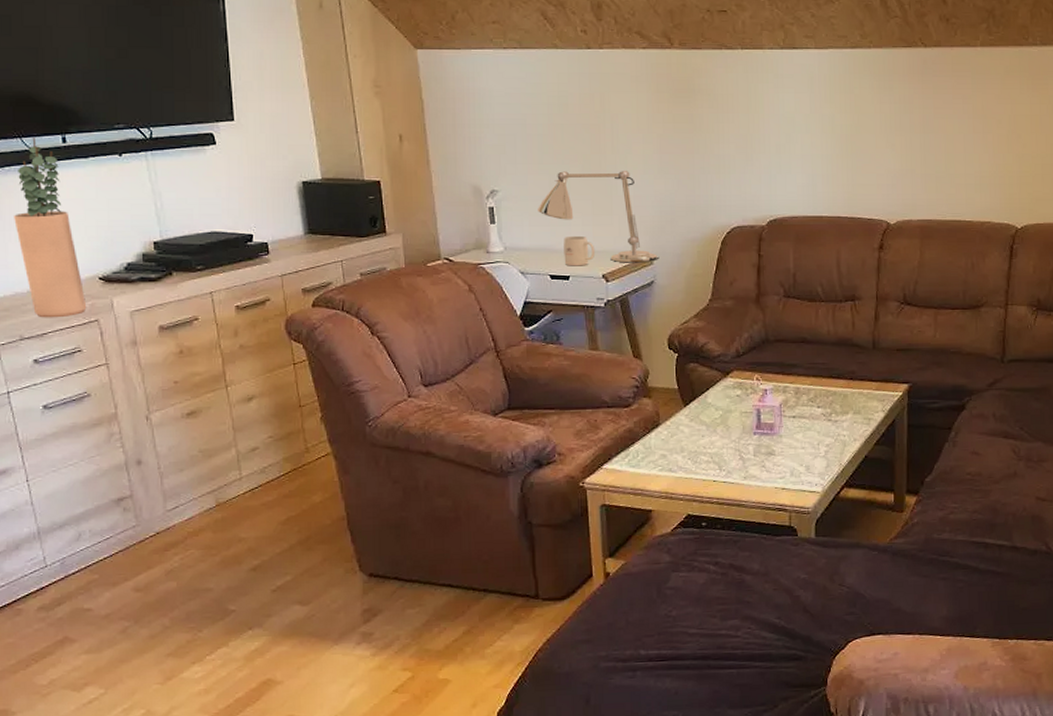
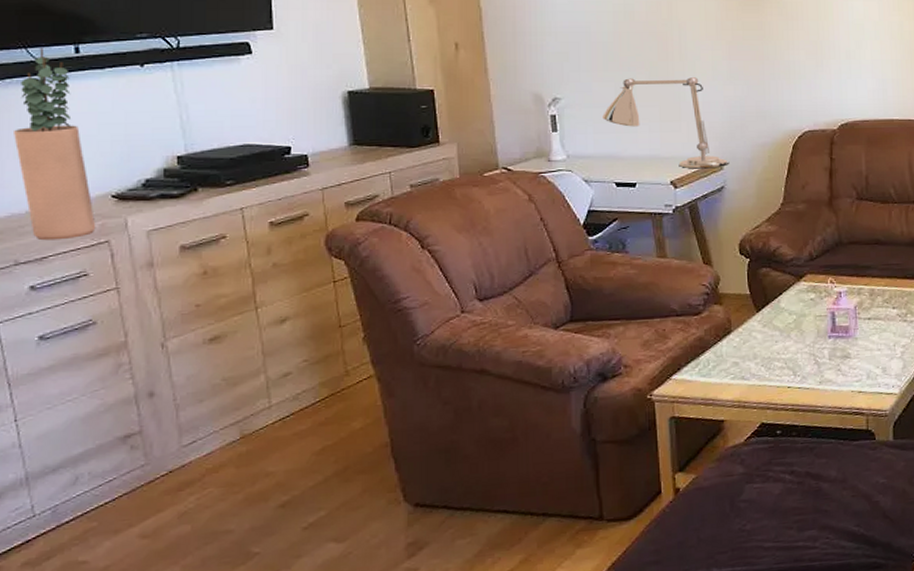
mug: present [564,235,596,266] -> none [630,142,663,173]

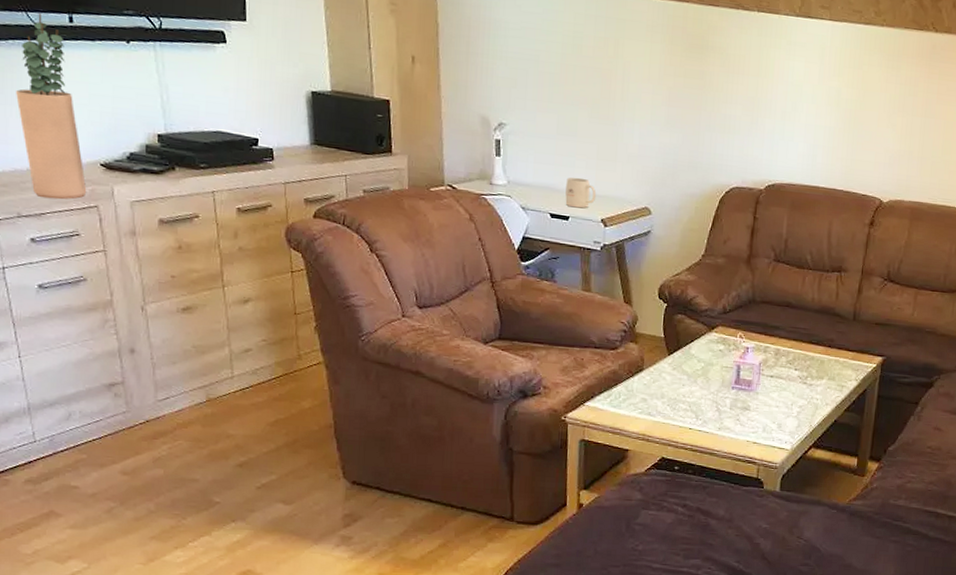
desk lamp: present [603,77,730,169] -> none [543,112,658,212]
mug: none [630,142,663,173] -> present [565,177,597,208]

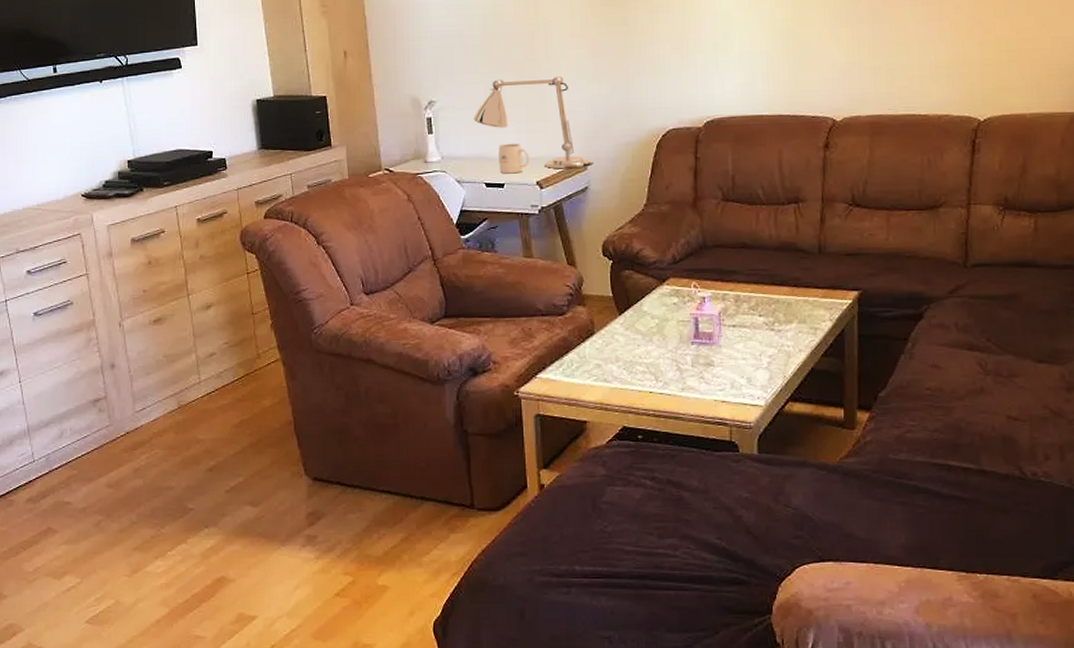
vase: present [16,13,87,200] -> none [13,69,71,233]
desk lamp: none [543,112,658,212] -> present [473,77,594,169]

